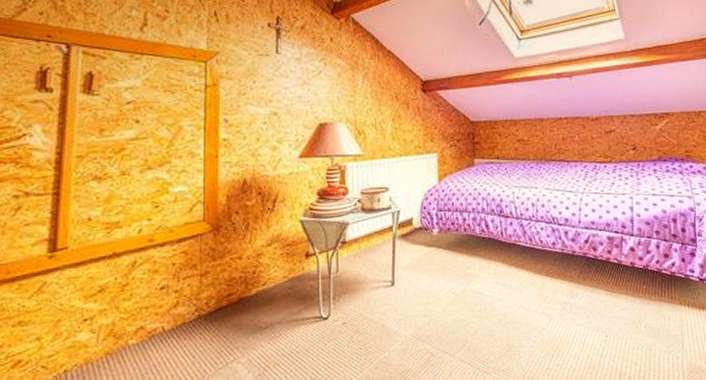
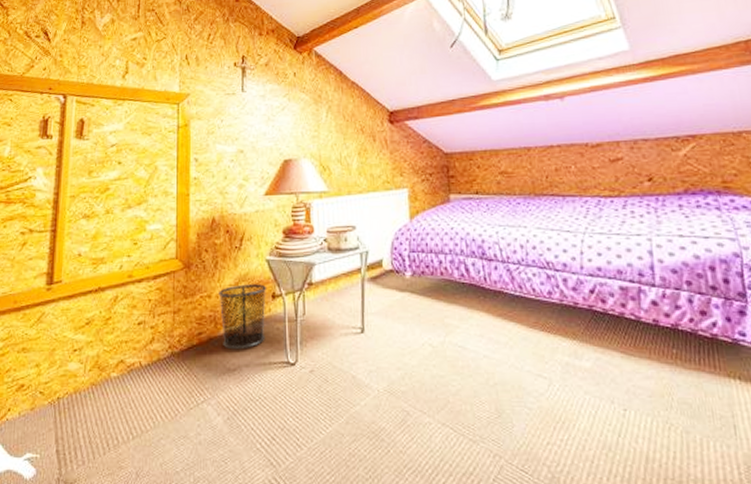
waste bin: none [250,244,301,309] -> present [219,284,267,350]

